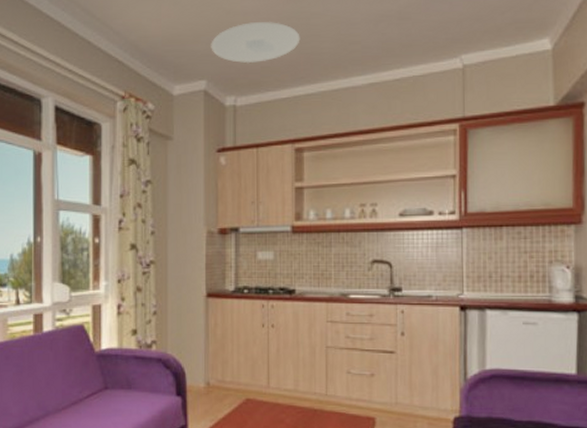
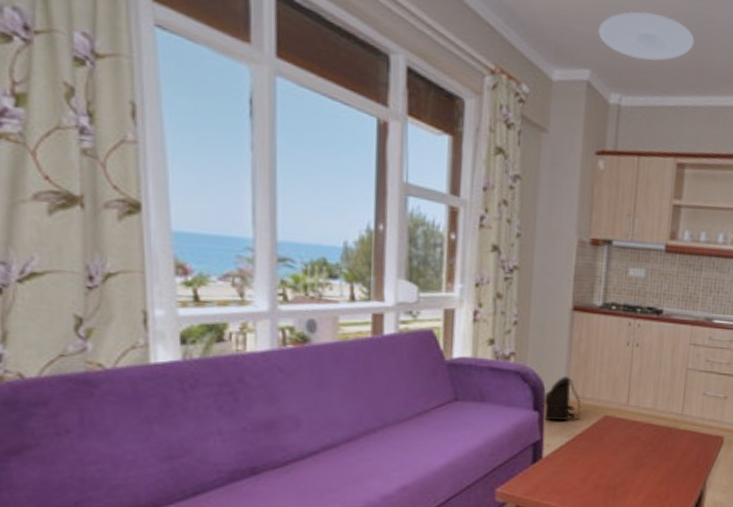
satchel: none [184,361,222,406] -> present [542,376,581,421]

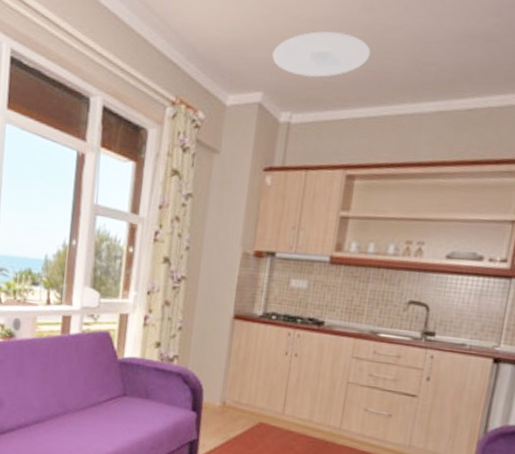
satchel: present [542,376,581,421] -> none [200,381,237,425]

